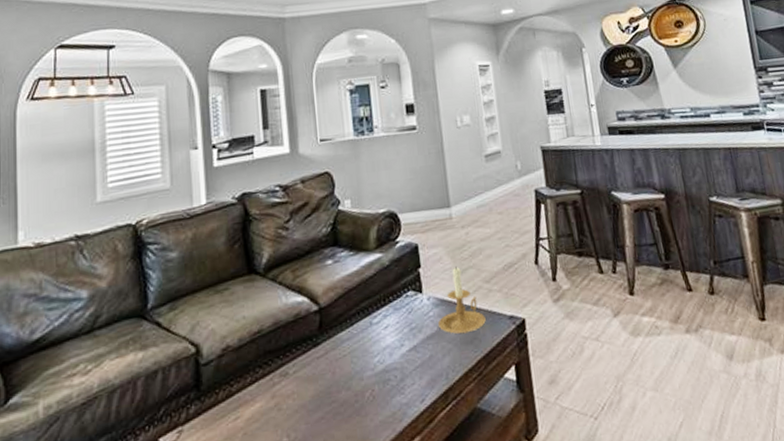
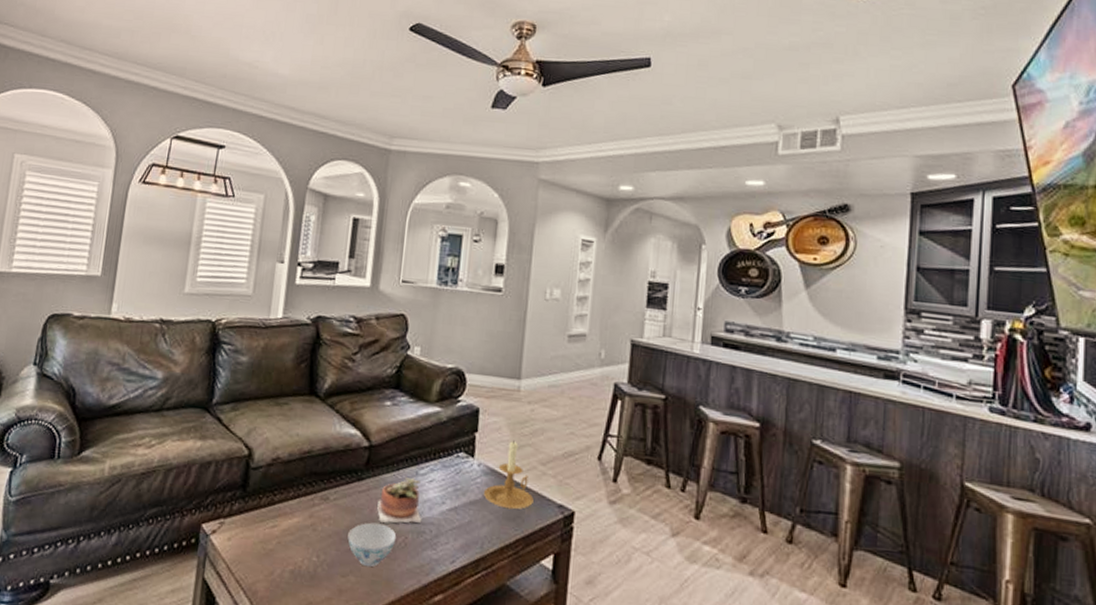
bowl: none [314,383,364,432] -> present [348,522,397,567]
succulent plant: none [338,328,384,383] -> present [377,477,421,524]

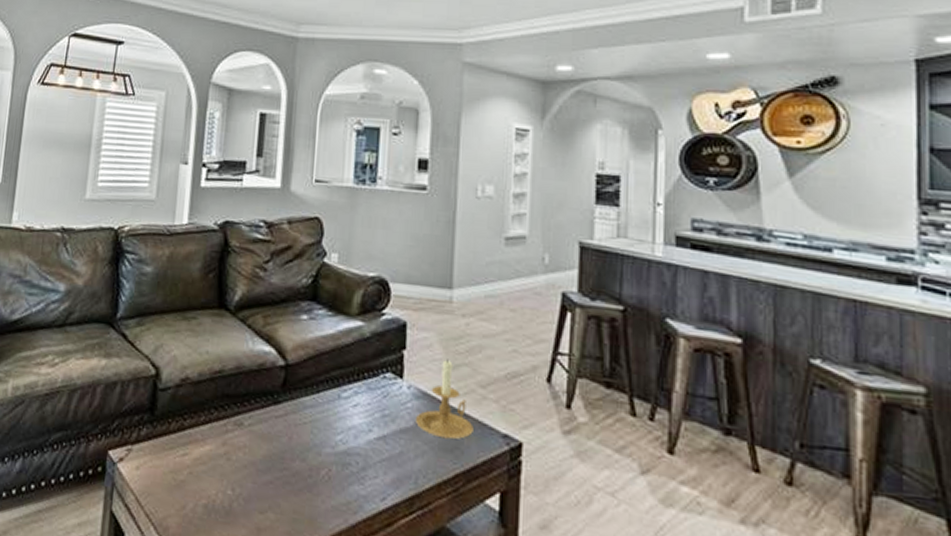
bowl: present [348,522,397,567] -> none [265,452,319,503]
succulent plant: present [377,477,421,524] -> none [296,400,346,454]

